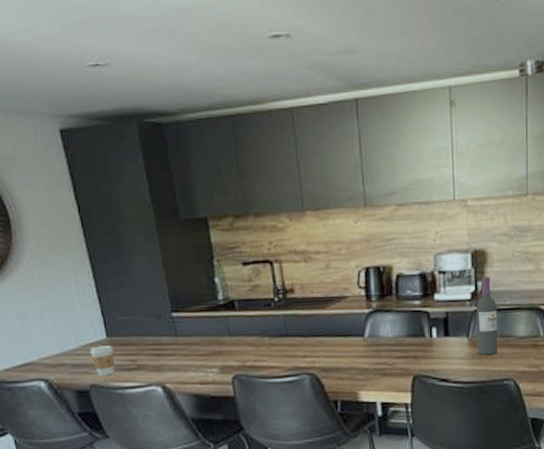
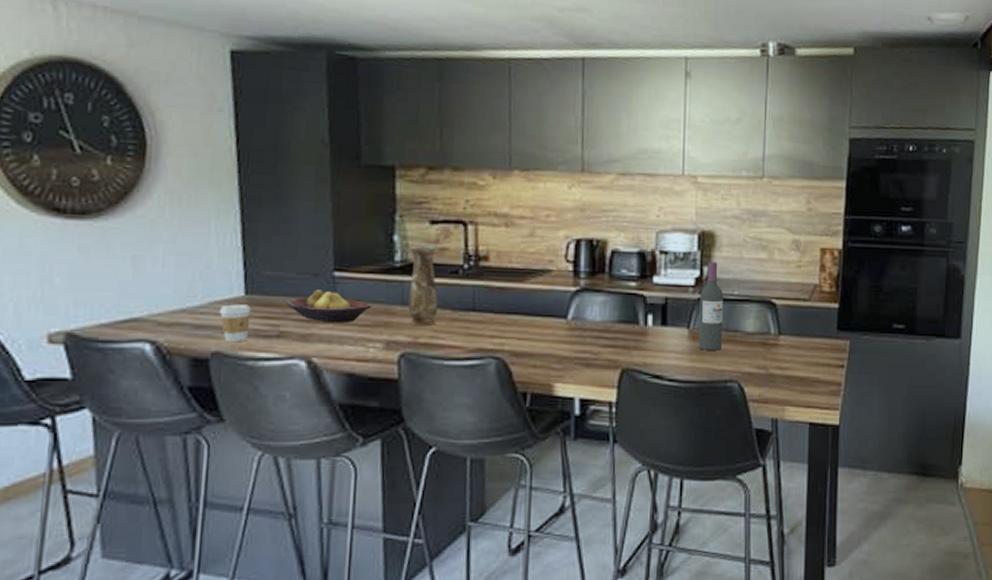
fruit bowl: none [138,329,206,355] -> present [285,290,372,324]
vase: none [228,284,258,353] -> present [408,245,438,327]

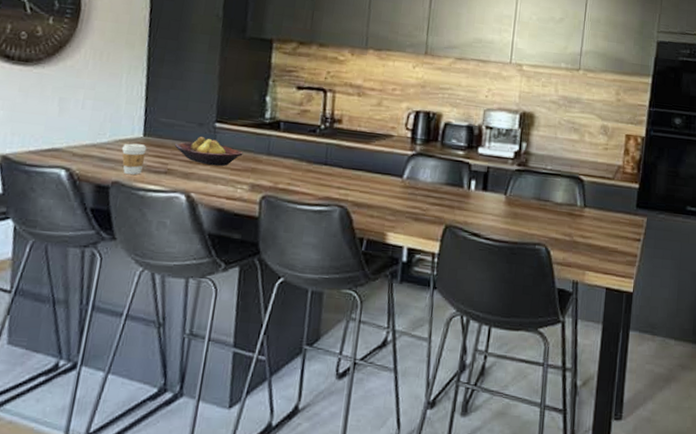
vase: present [408,245,438,327] -> none [272,106,301,175]
wine bottle: present [699,262,724,350] -> none [513,139,538,216]

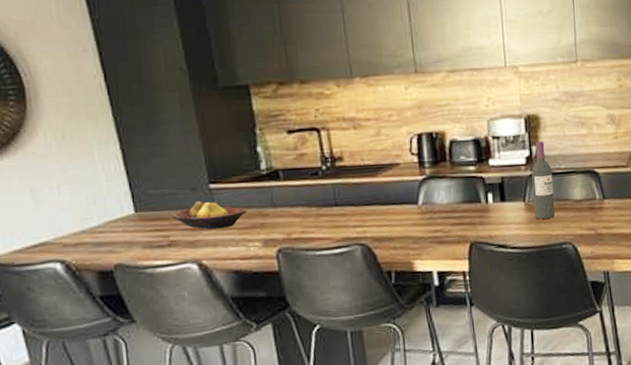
coffee cup: present [121,143,147,175] -> none [114,221,144,255]
wine bottle: none [513,139,538,216] -> present [531,141,555,219]

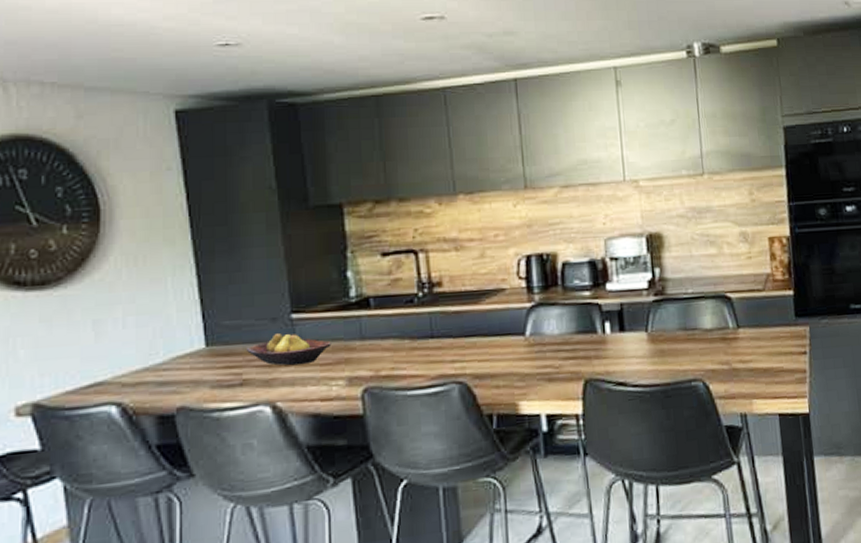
wine bottle: present [531,141,555,219] -> none [654,263,682,352]

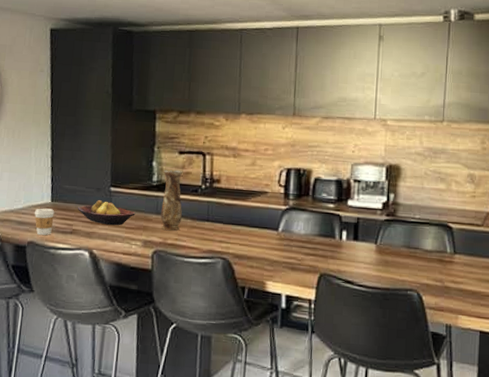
coffee cup: none [181,356,213,396] -> present [34,208,55,236]
vase: none [363,277,396,360] -> present [160,170,183,231]

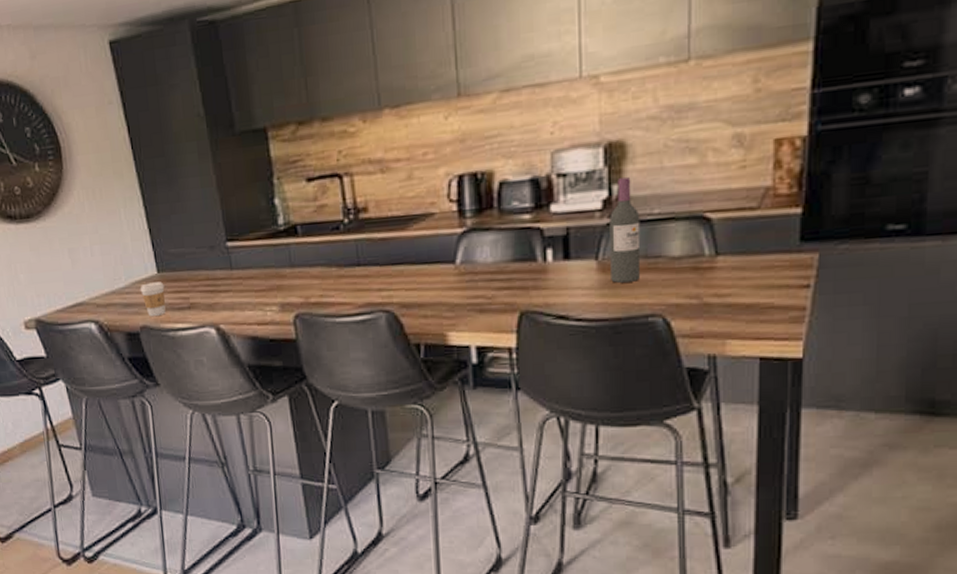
fruit bowl: present [77,200,136,226] -> none [190,261,264,292]
vase: present [160,170,183,231] -> none [290,203,324,287]
wine bottle: none [384,190,407,264] -> present [610,177,641,283]

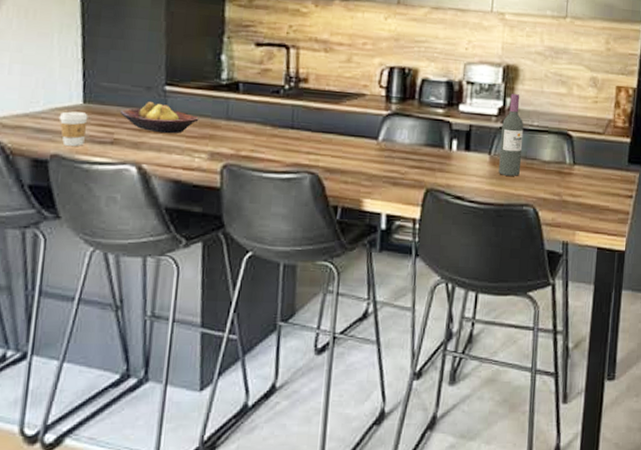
fruit bowl: none [190,261,264,292] -> present [119,102,199,134]

